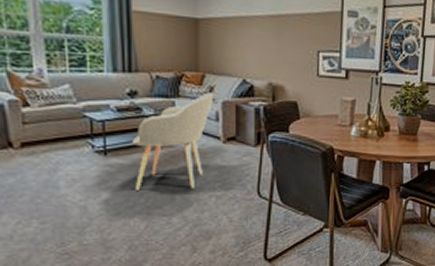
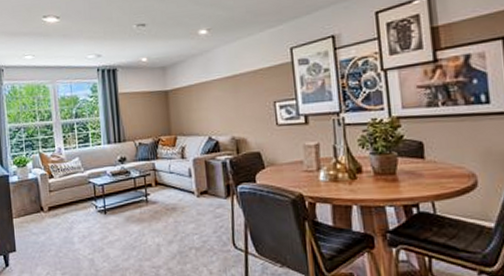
armchair: present [133,92,214,190] -> none [125,152,186,244]

